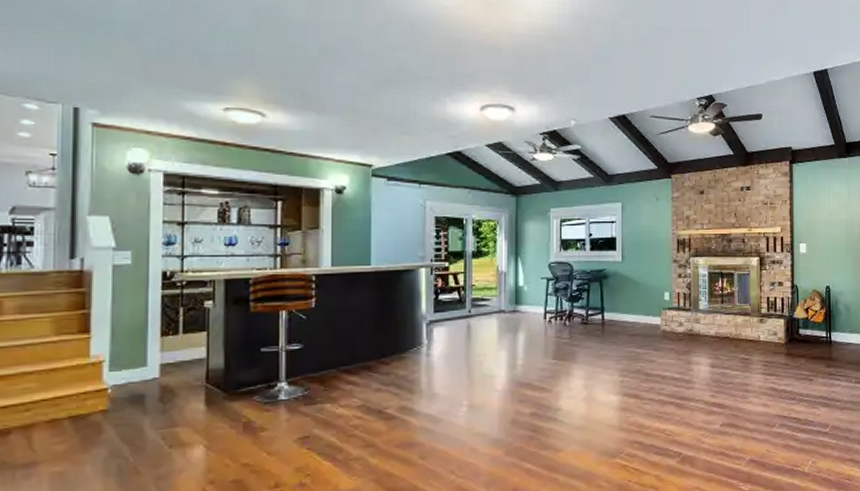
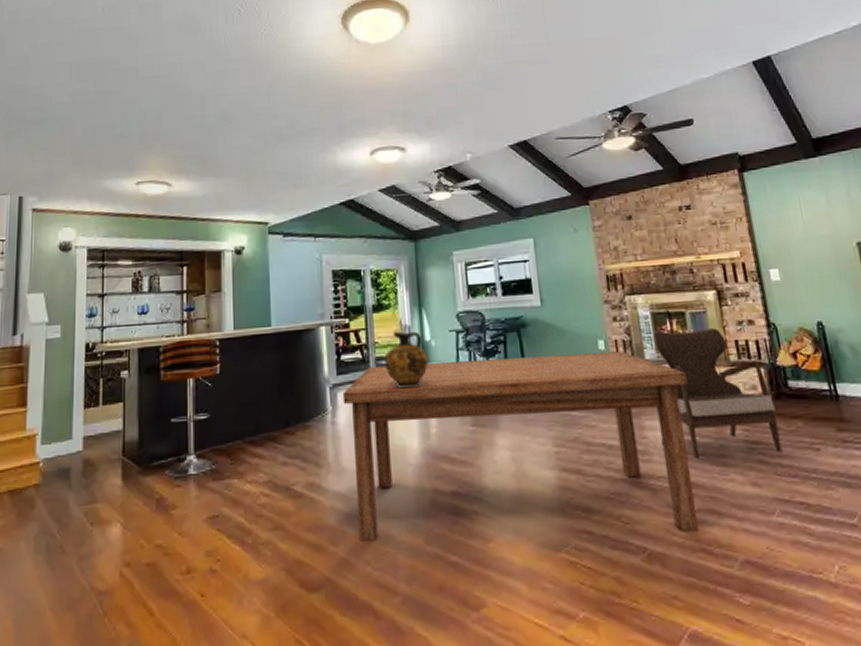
dining table: none [438,302,728,455] -> present [342,351,700,542]
ceramic jug: none [480,276,520,327] -> present [384,331,428,389]
armchair: none [708,287,788,386] -> present [653,328,783,458]

